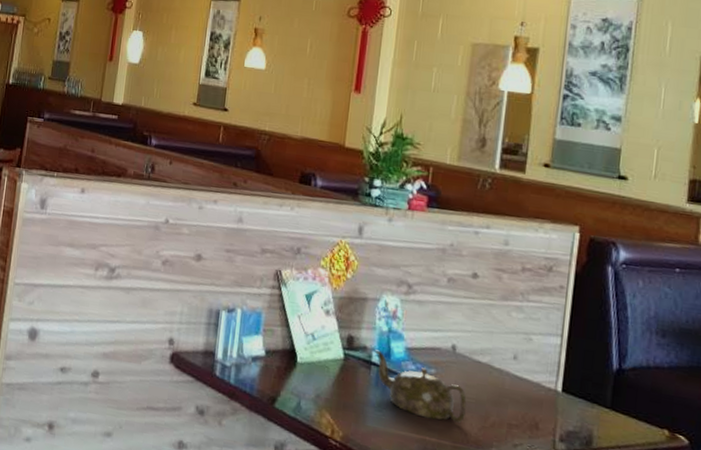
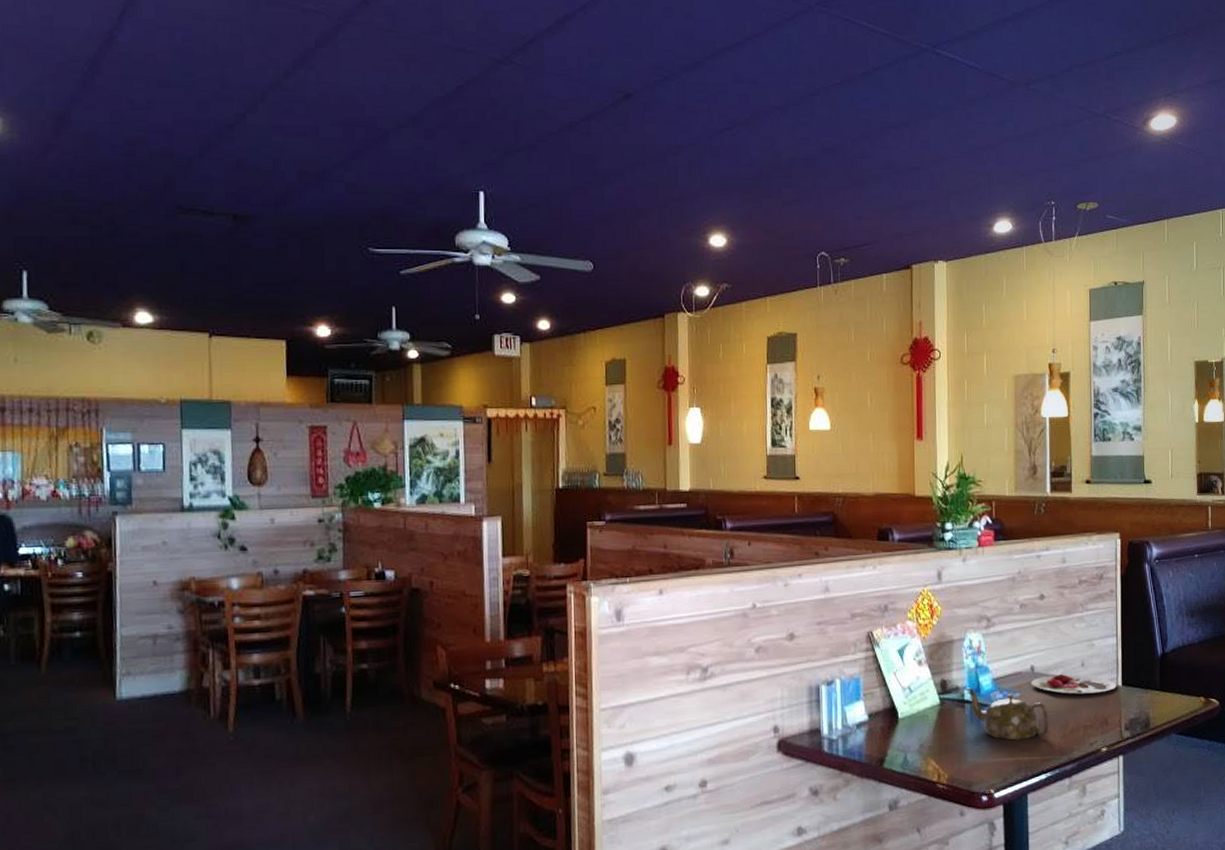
plate: none [450,358,555,394] -> present [1031,674,1117,695]

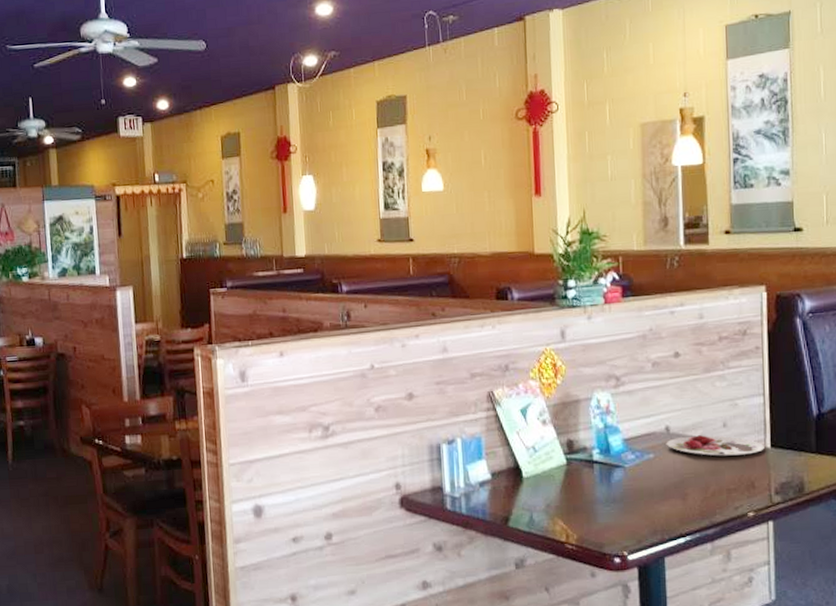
teapot: present [966,687,1049,741] -> none [594,448,687,503]

